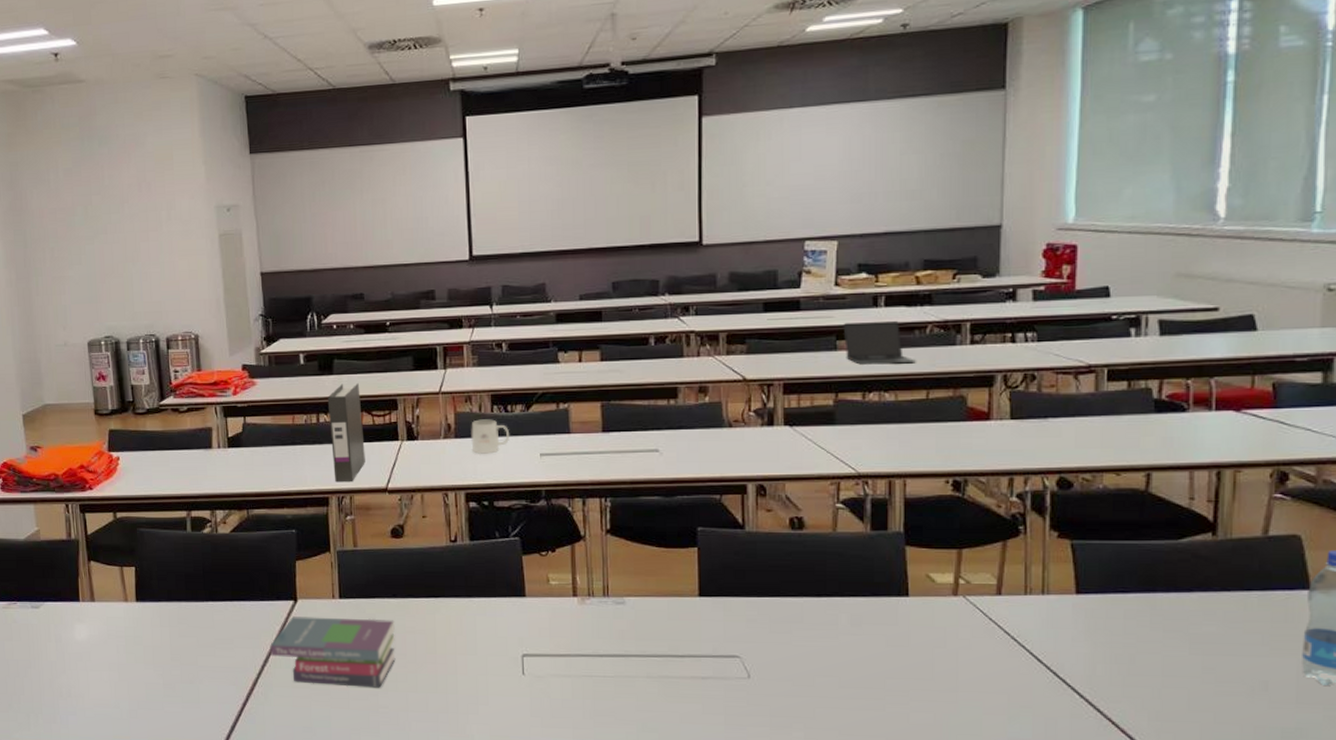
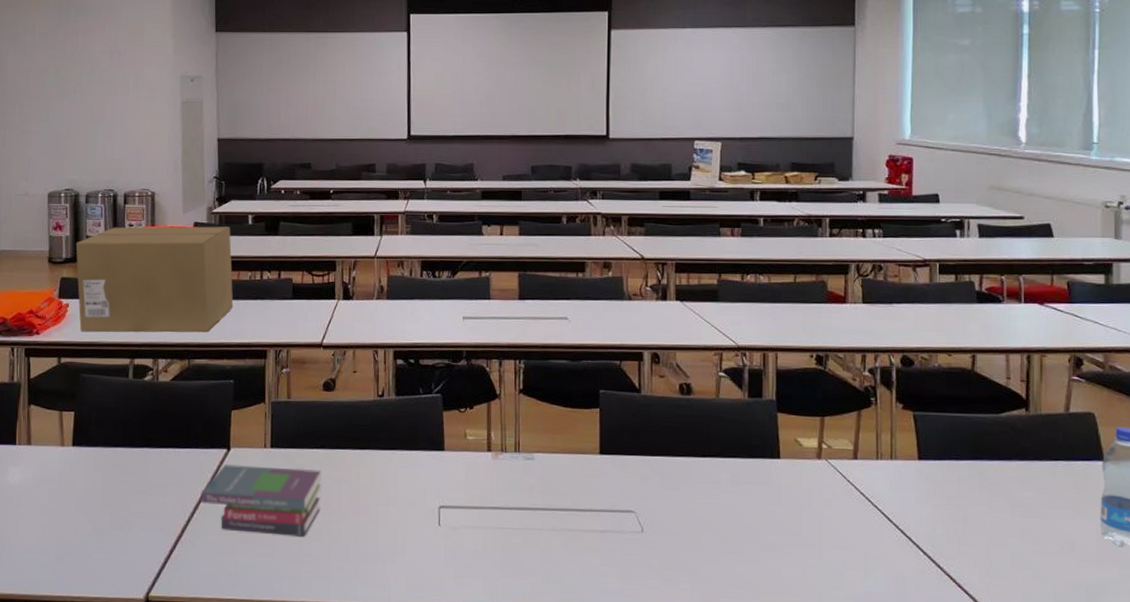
box: none [121,368,290,485] -> present [75,226,234,333]
binder: present [327,383,365,482] -> none [271,244,304,337]
mug: present [471,419,510,454] -> none [401,283,437,315]
laptop: present [843,320,917,365] -> none [725,212,786,251]

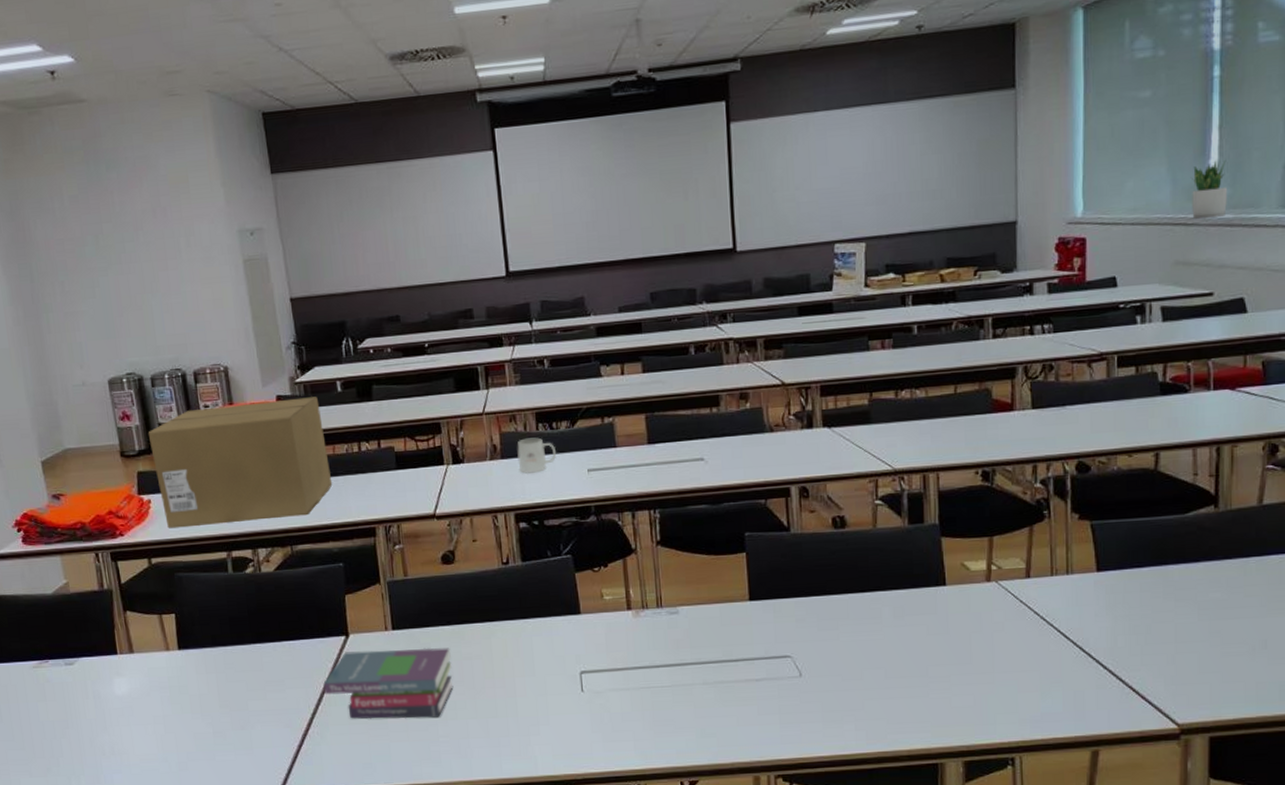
mug: none [401,283,437,315] -> present [517,437,557,474]
planter: none [1005,103,1035,152] -> present [1192,160,1227,219]

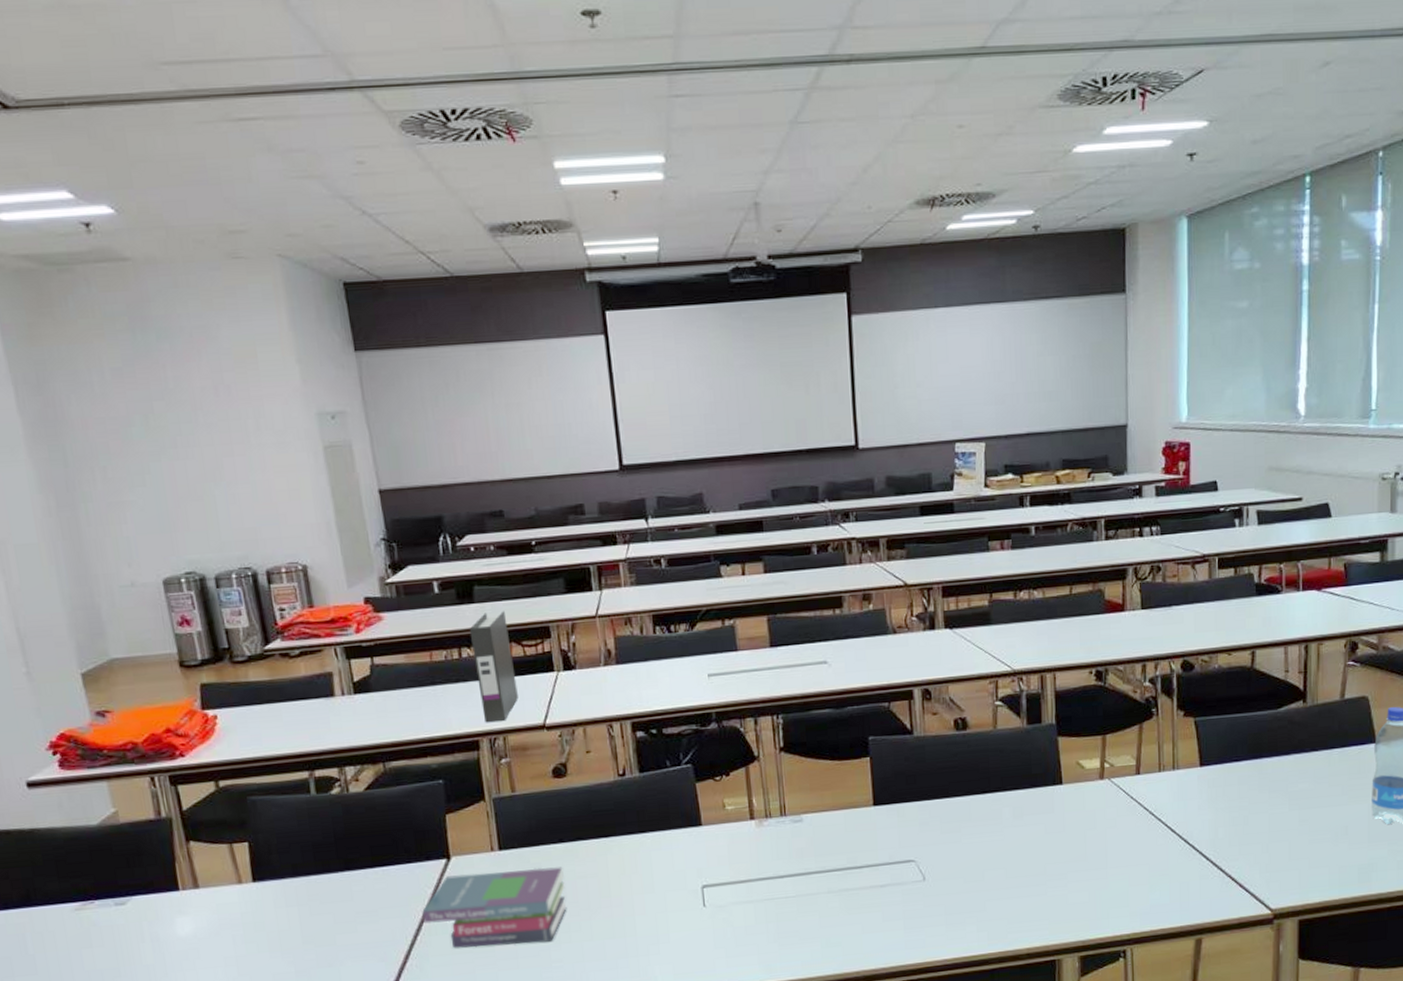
box: present [148,396,333,529] -> none [212,598,430,747]
binder: none [368,408,411,512] -> present [469,611,518,723]
mug: present [517,437,557,474] -> none [633,641,676,680]
planter: present [1192,160,1227,219] -> none [1284,371,1314,427]

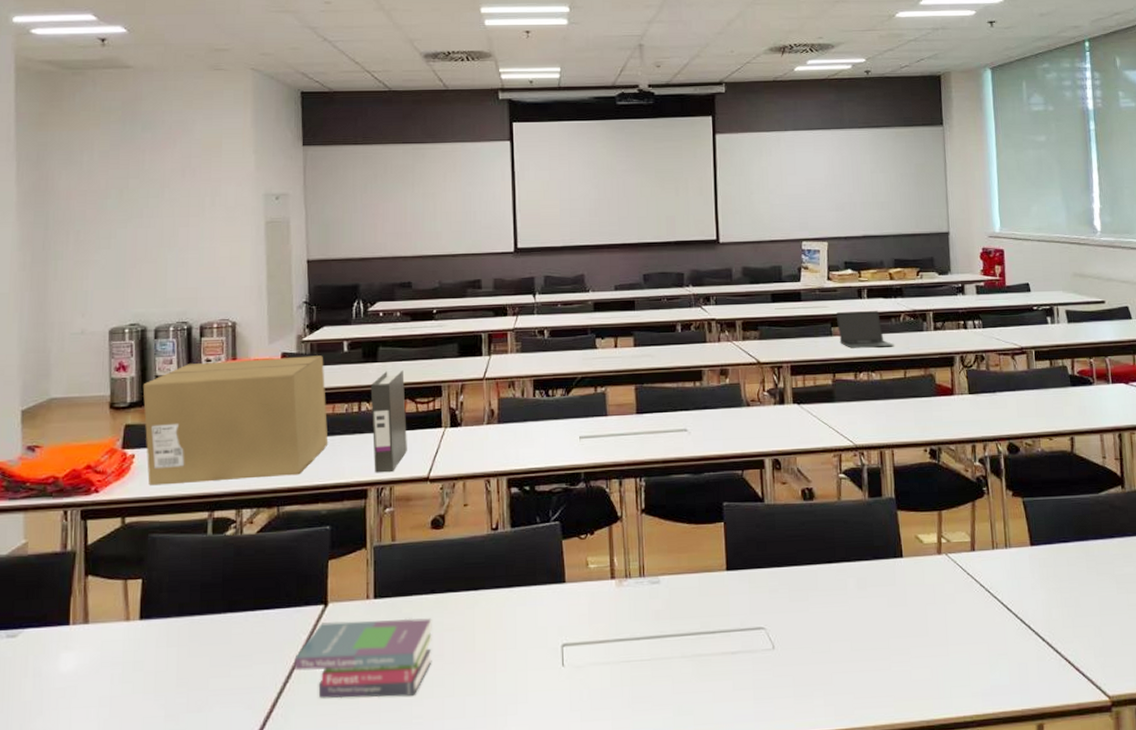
box: none [212,598,430,747] -> present [142,355,329,486]
laptop: none [993,519,1061,565] -> present [836,310,895,348]

